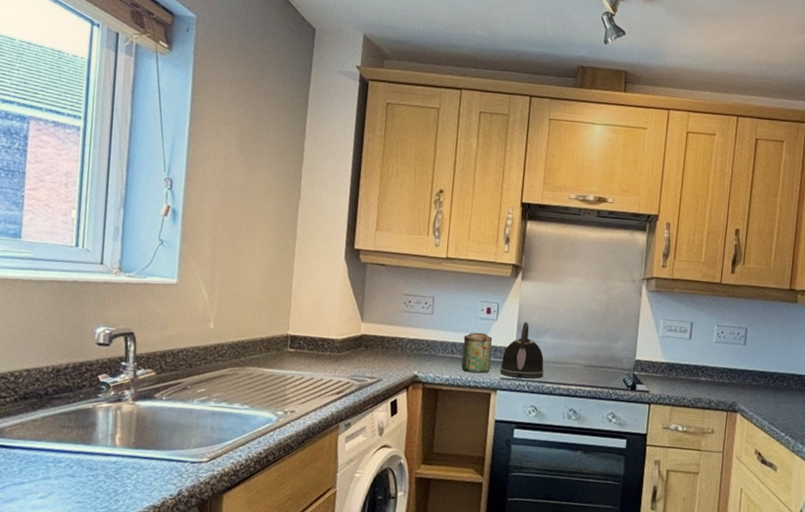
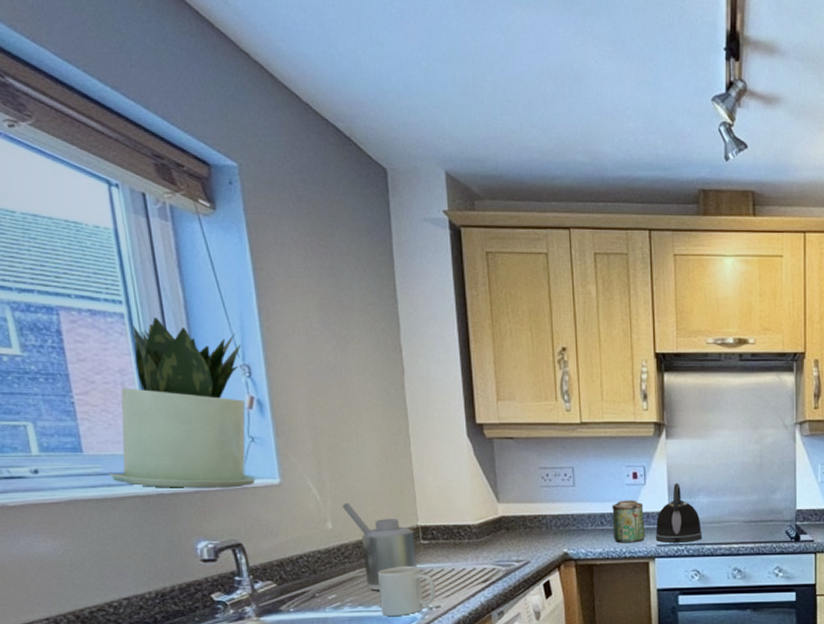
planter: none [37,132,169,283] -> present [108,318,259,488]
soap dispenser: none [225,306,284,390] -> present [341,502,418,591]
mug: none [242,370,294,416] -> present [377,565,436,616]

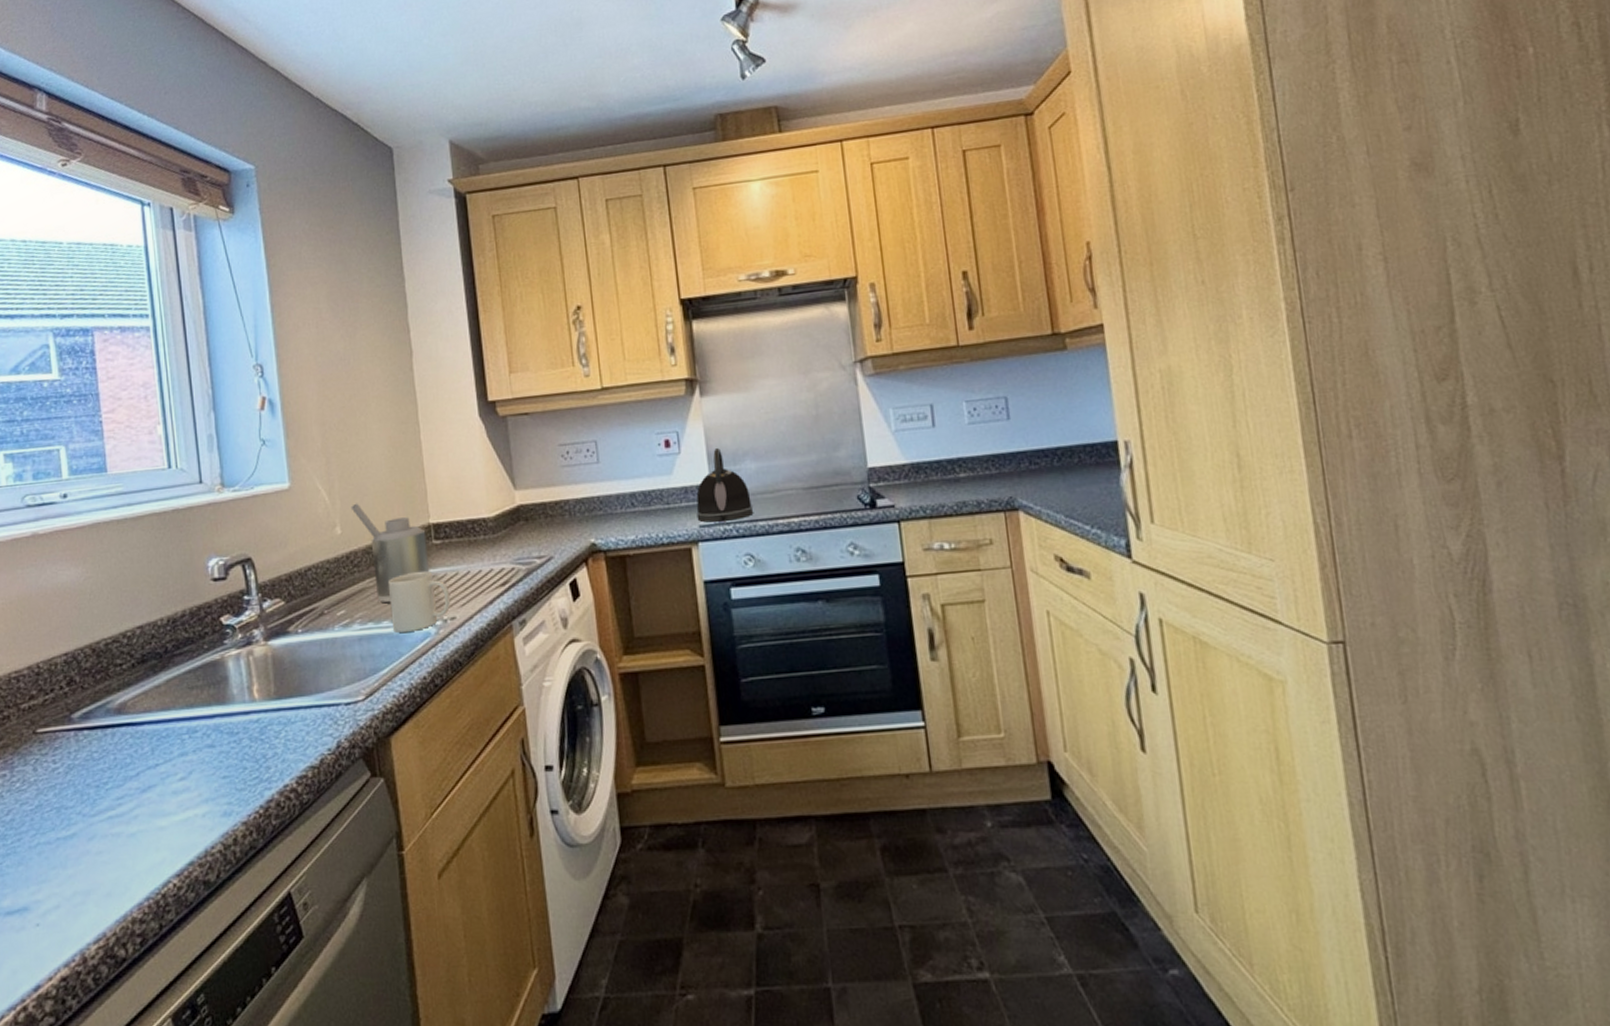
planter: present [108,318,259,488] -> none [129,327,269,503]
canister: present [612,500,645,543] -> none [643,473,685,527]

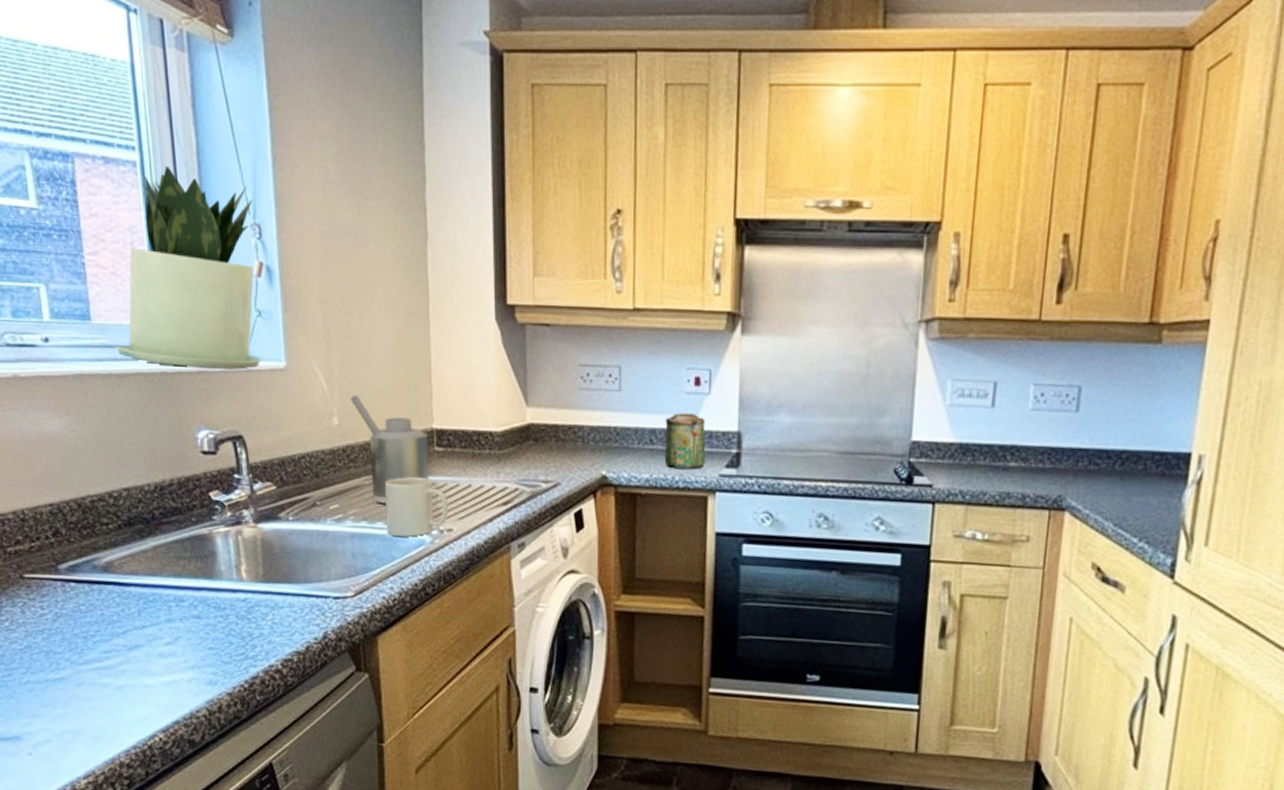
planter: none [129,327,269,503] -> present [114,166,264,370]
canister: none [643,473,685,527] -> present [664,412,706,470]
kettle: present [696,448,754,523] -> none [718,395,781,475]

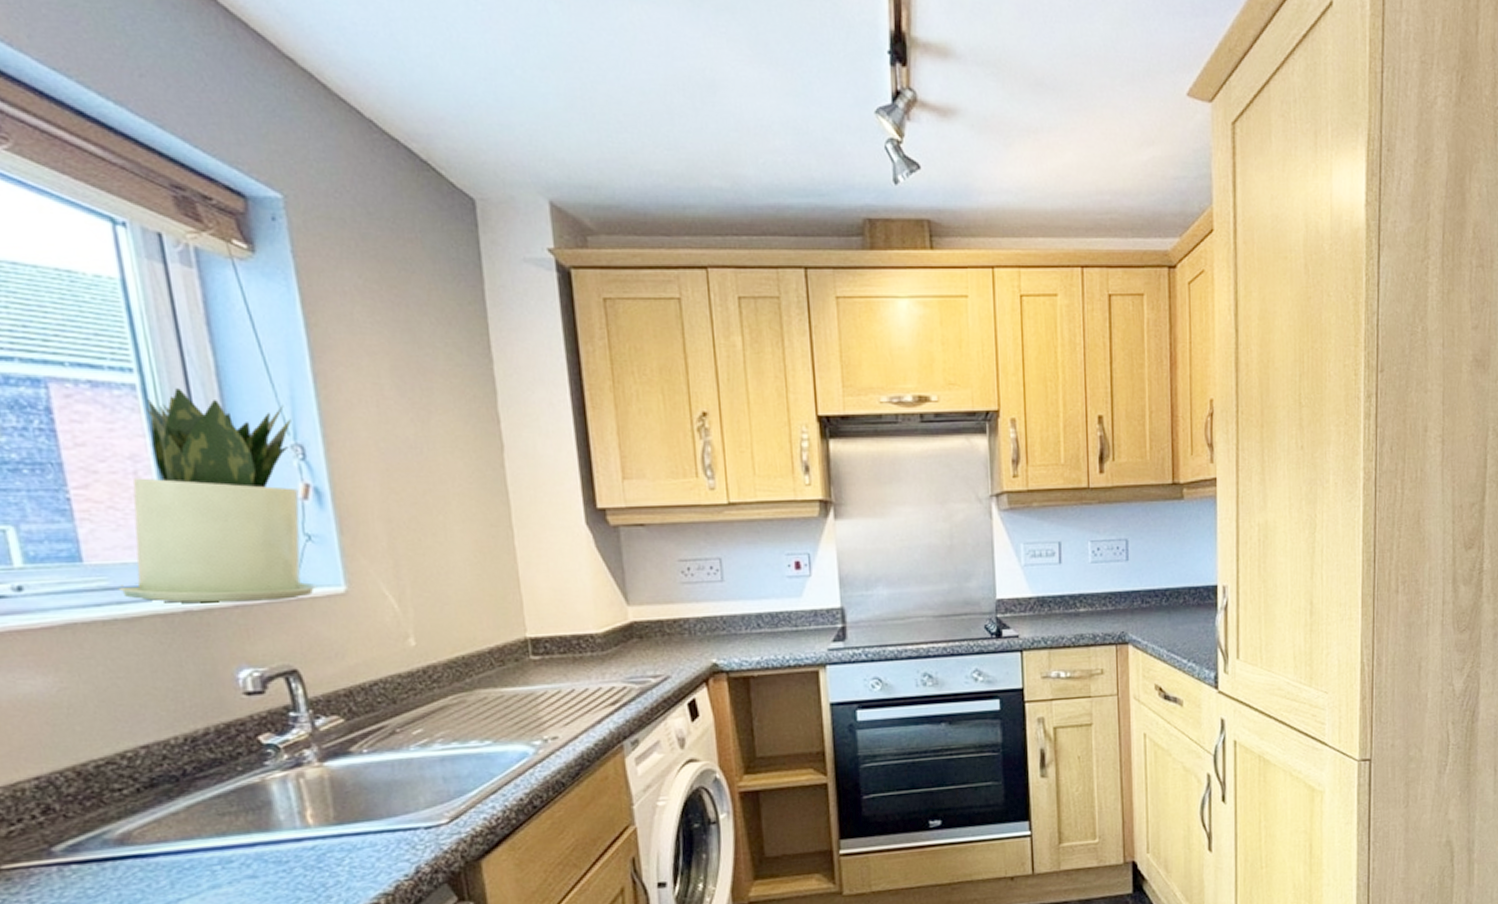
soap dispenser: present [350,395,430,505] -> none [427,612,527,722]
mug: present [384,476,449,537] -> none [475,688,552,753]
canister: present [664,412,706,470] -> none [770,595,813,649]

